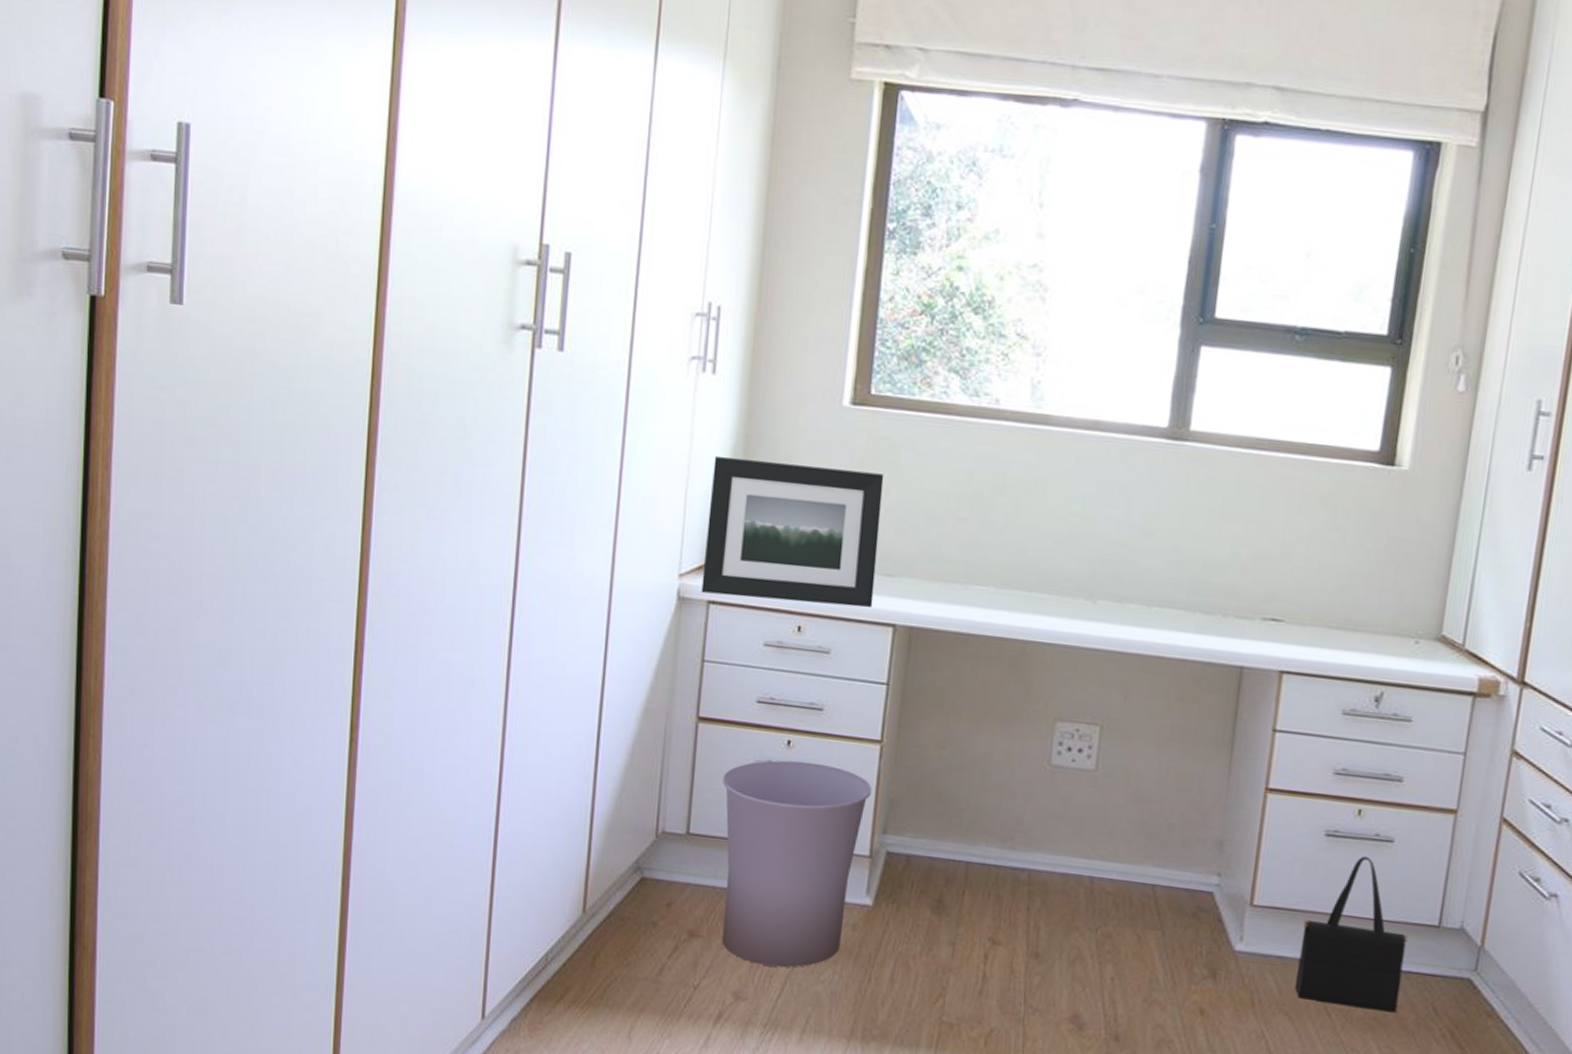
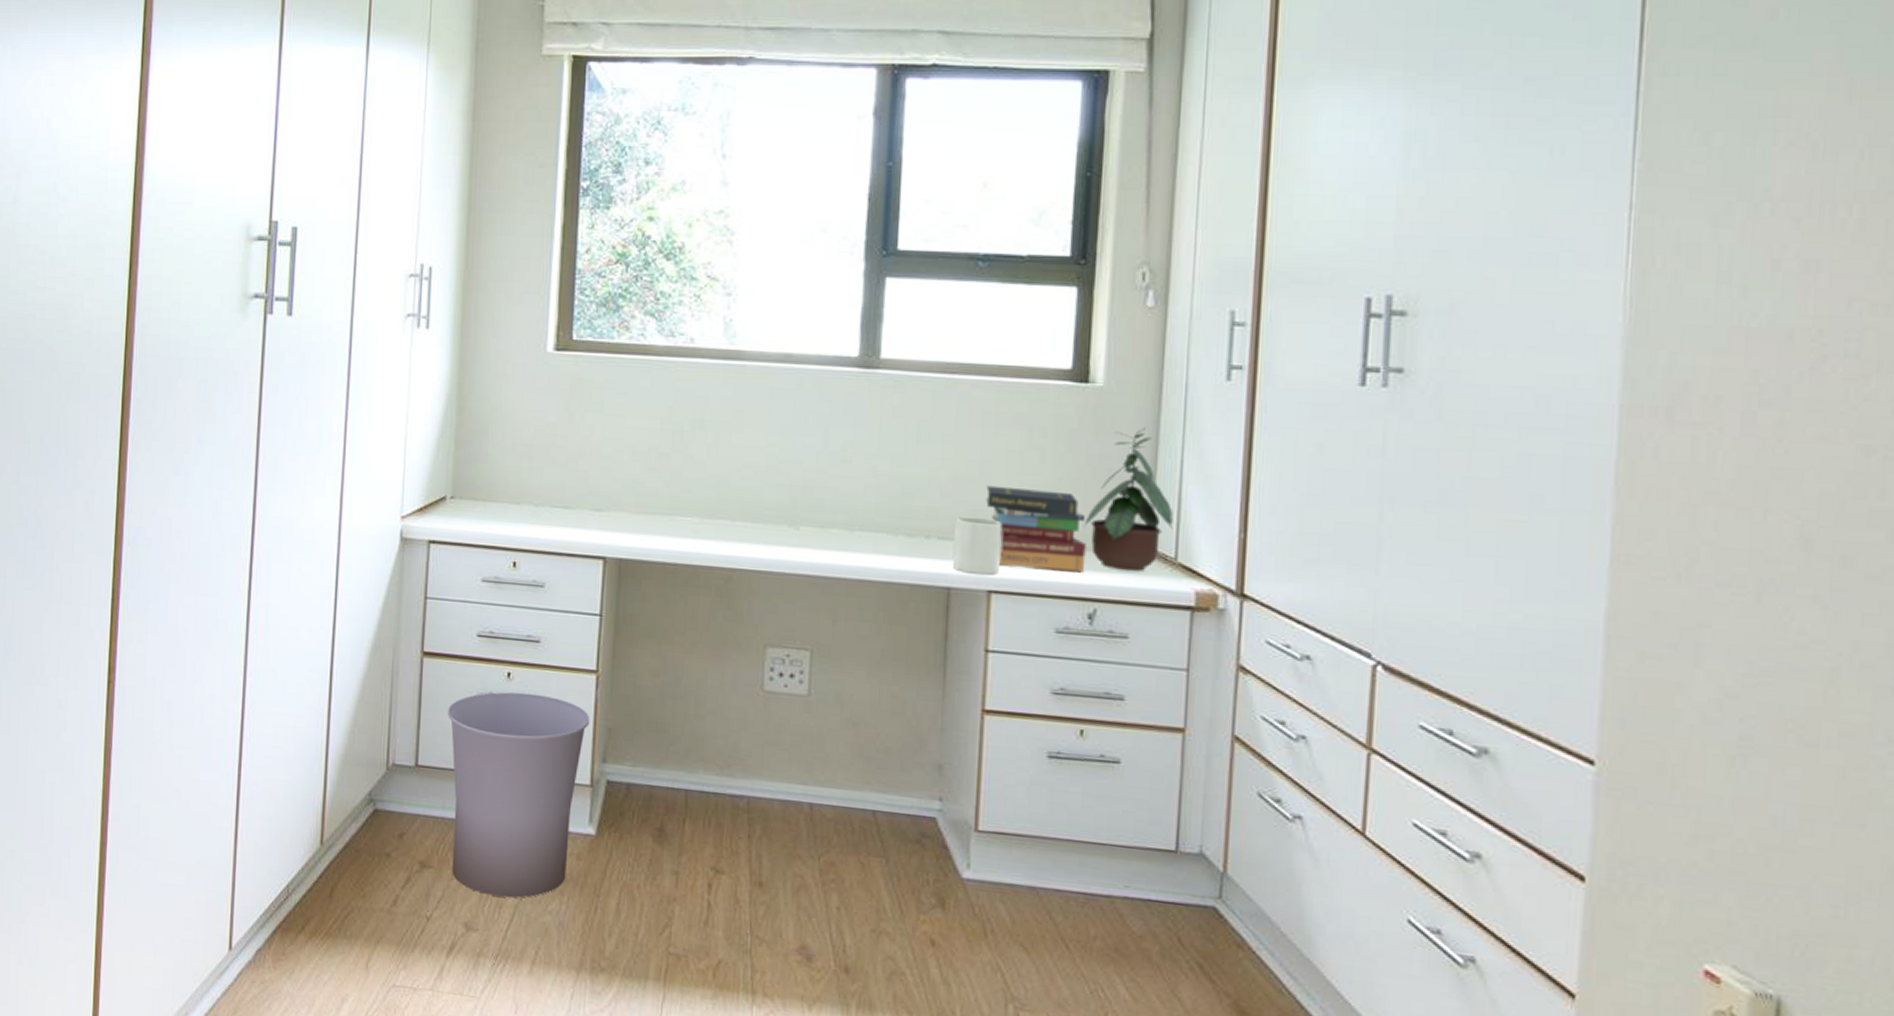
picture frame: present [701,457,884,609] -> none [422,405,589,543]
mug: none [1246,595,1299,657] -> present [952,516,1003,577]
books: none [1284,565,1380,655] -> present [986,485,1087,571]
tote bag: present [1294,855,1409,1013] -> none [1027,778,1145,944]
potted plant: none [1378,513,1465,657] -> present [1084,427,1173,572]

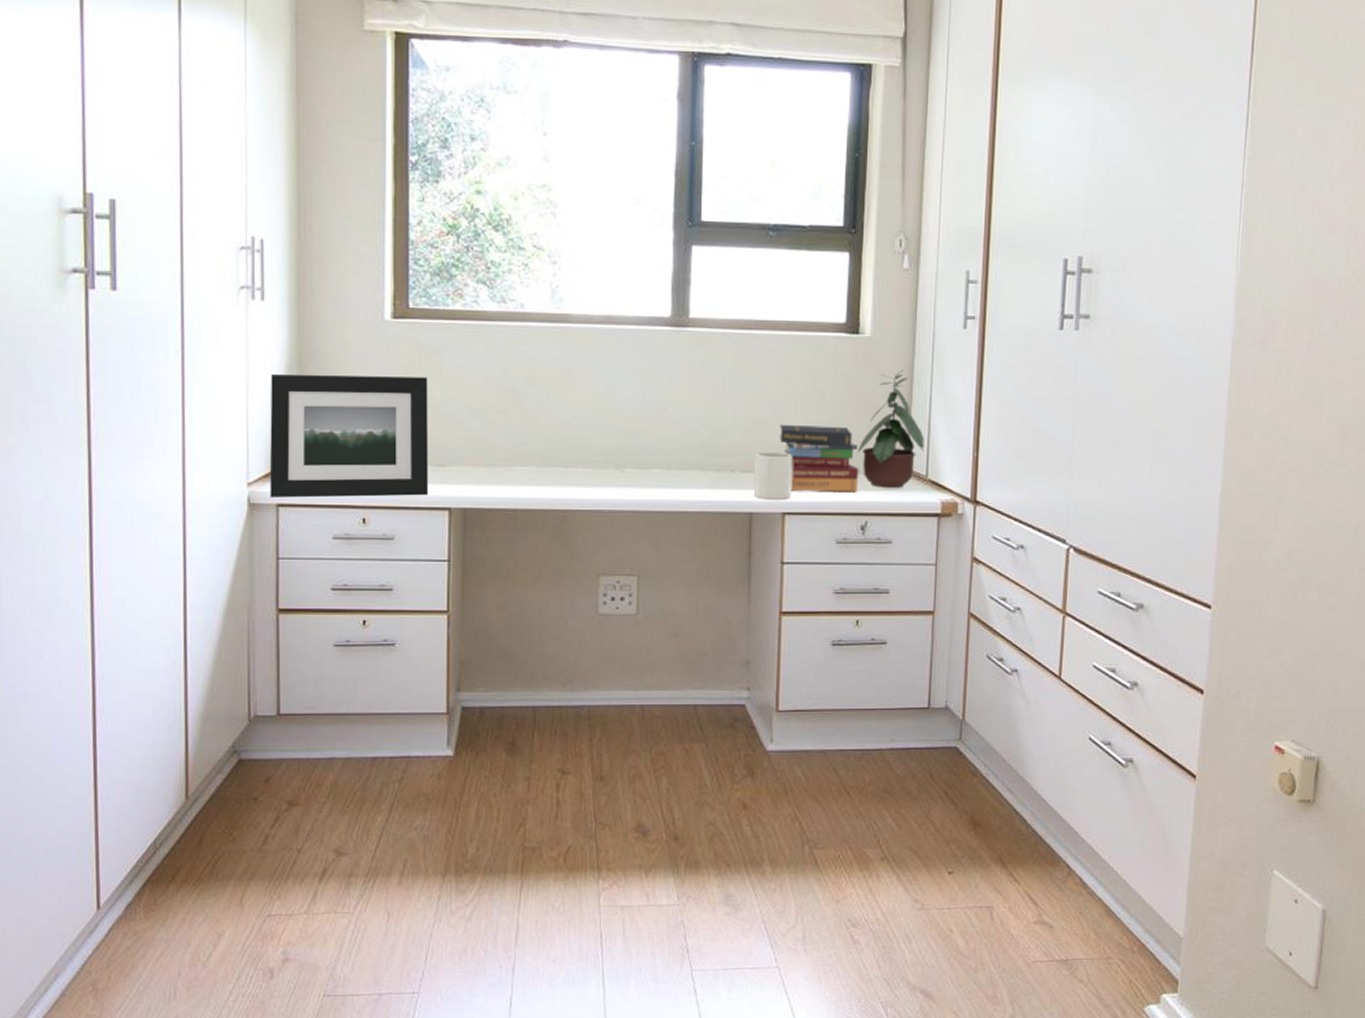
picture frame: none [422,405,589,543] -> present [269,375,429,498]
waste bin: present [448,692,590,898] -> none [307,637,444,822]

